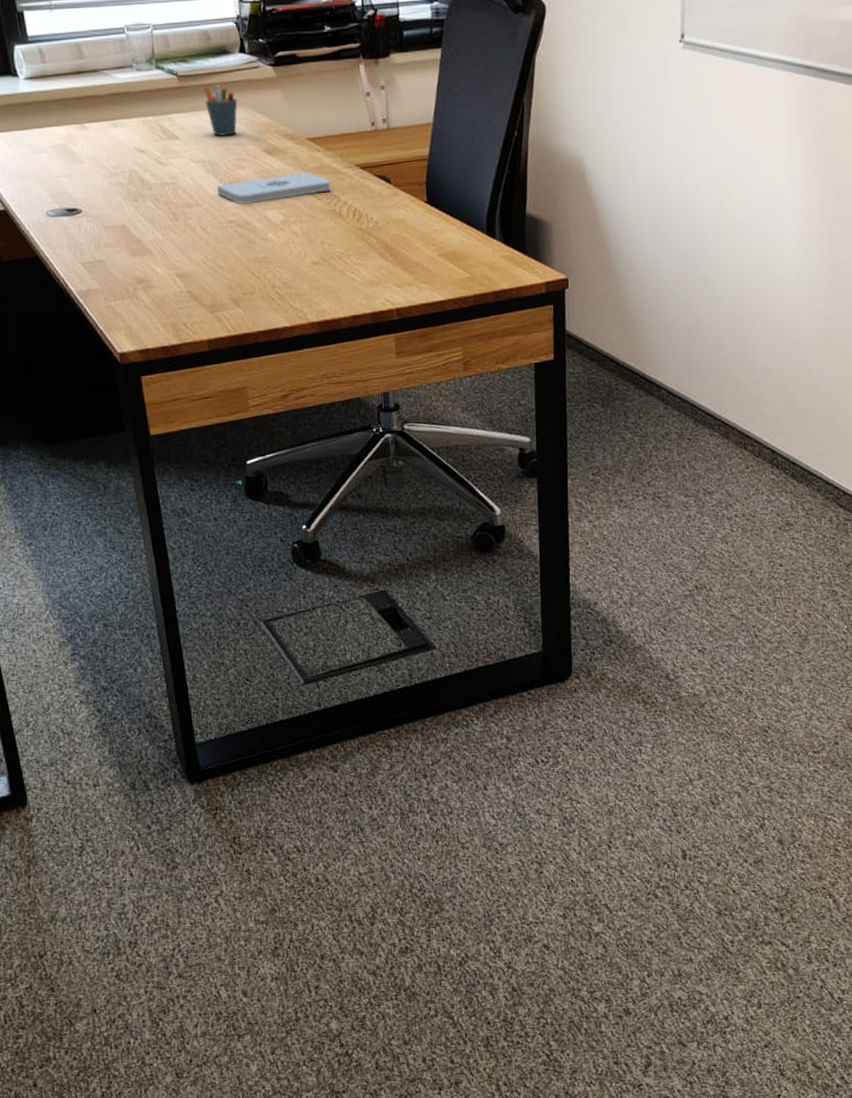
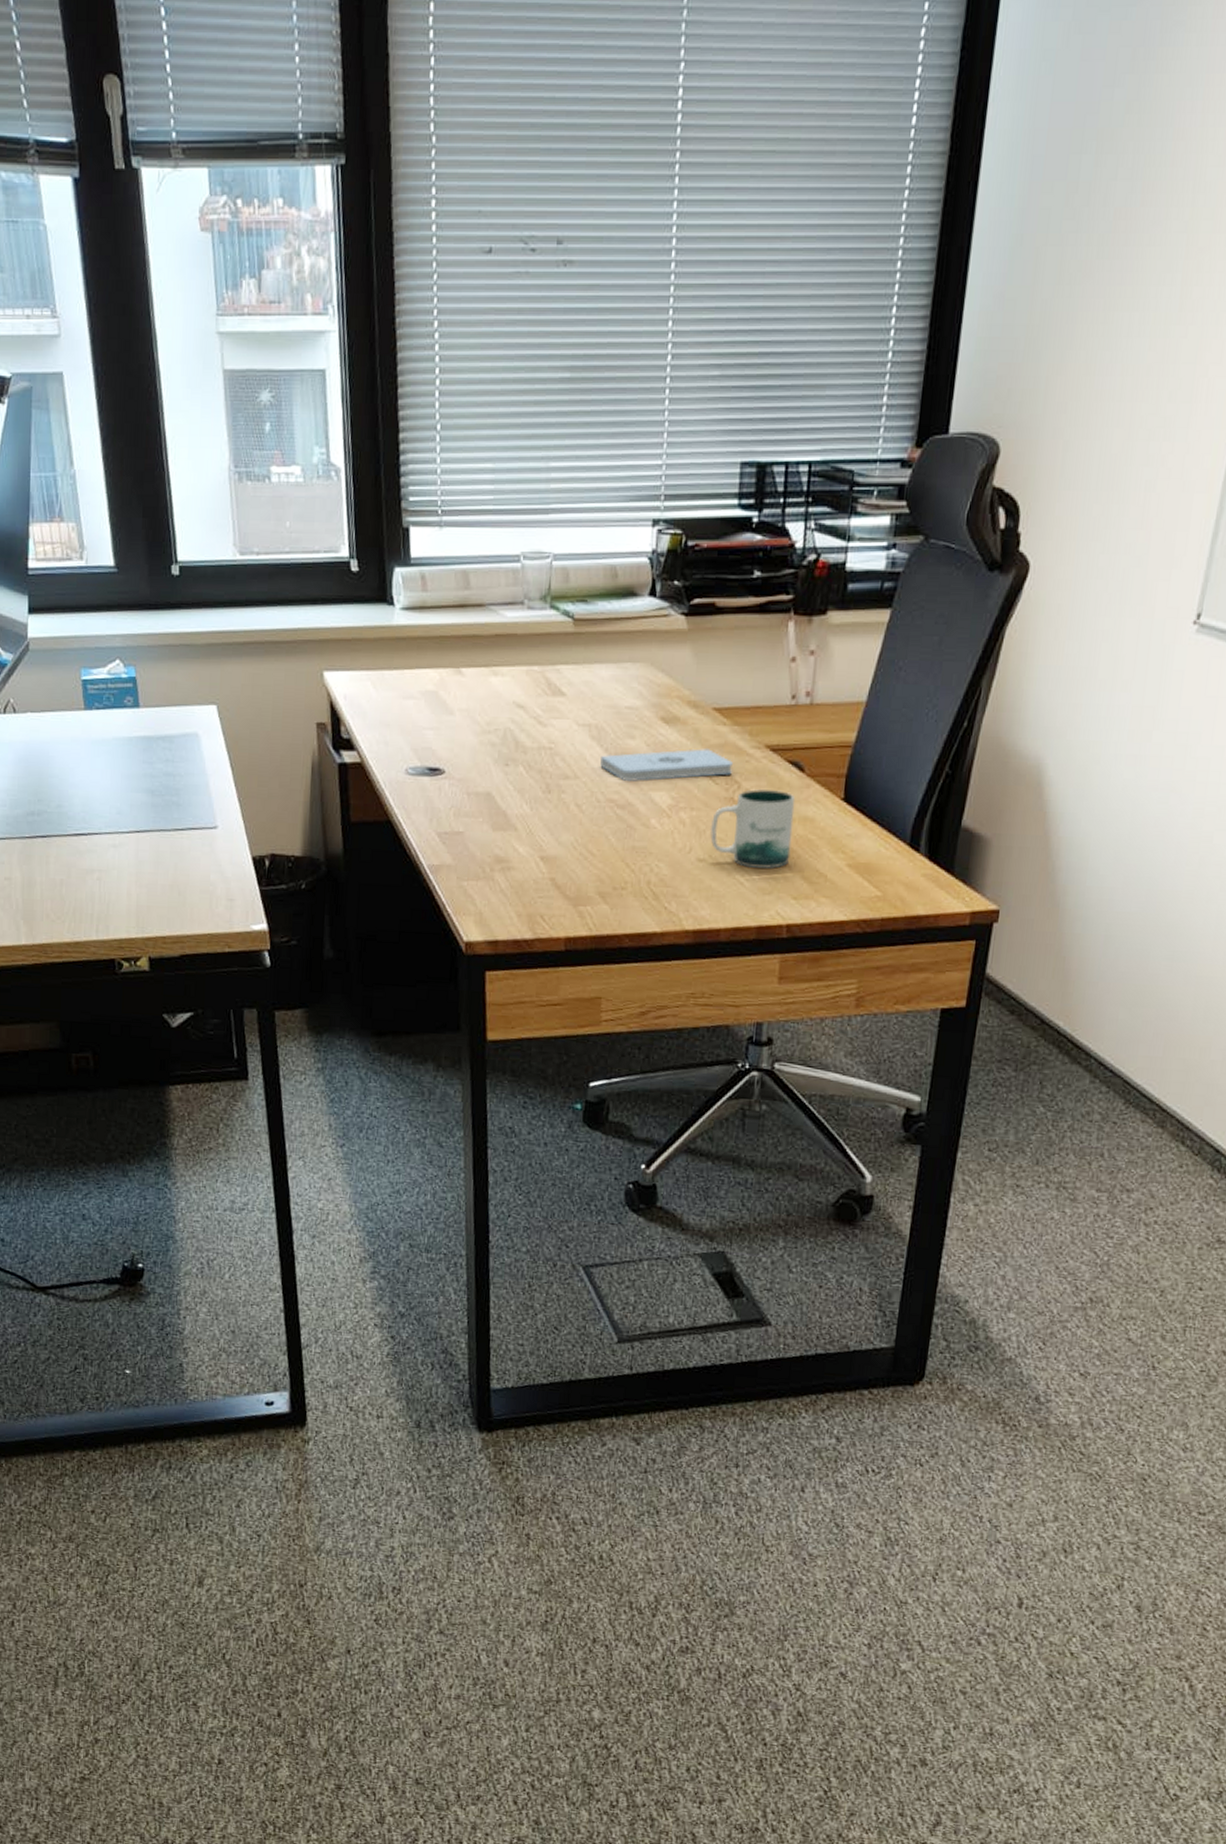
pen holder: present [203,85,238,137] -> none [600,634,639,698]
mug: none [319,200,390,265] -> present [710,789,796,869]

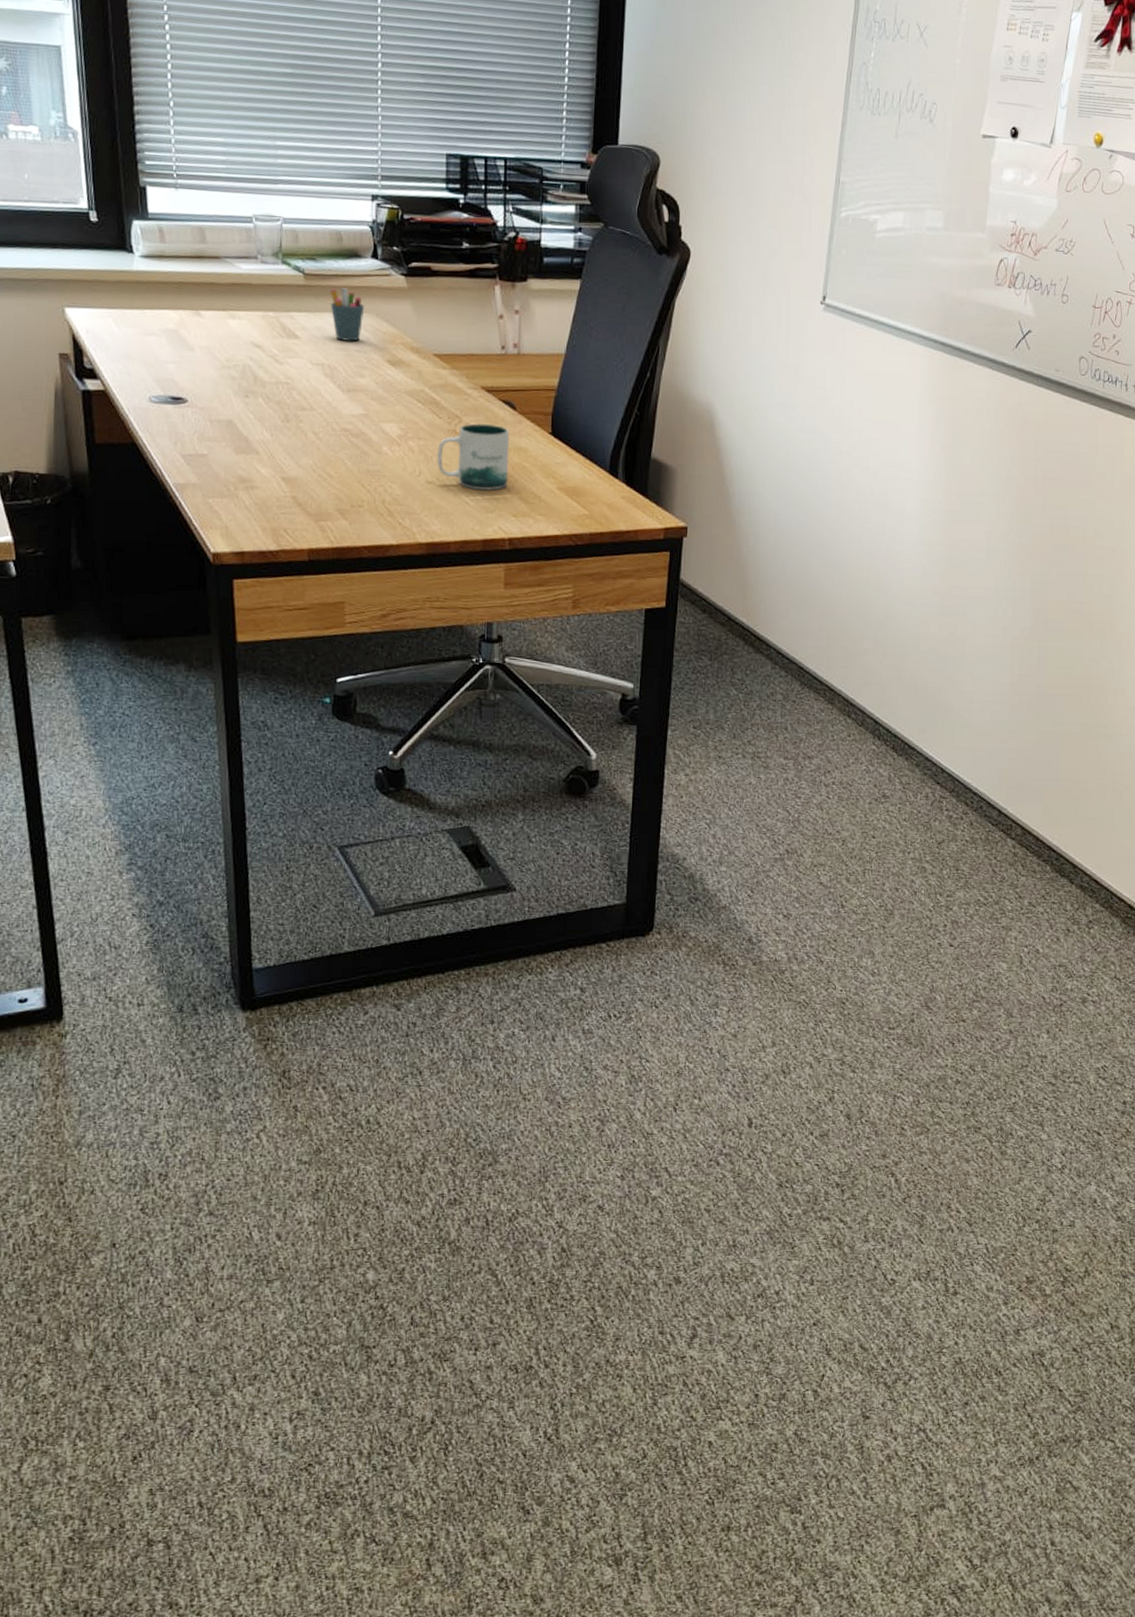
pen holder: none [600,634,639,698] -> present [329,288,365,342]
notepad: present [600,749,733,781] -> none [334,388,454,414]

